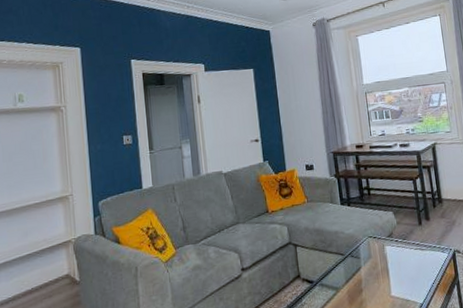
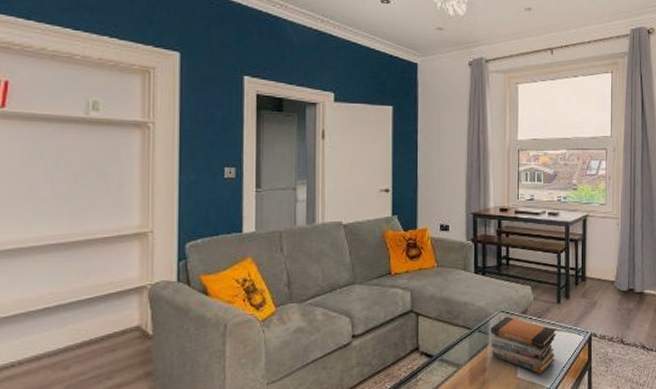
book stack: none [361,240,424,291] -> present [490,316,556,374]

